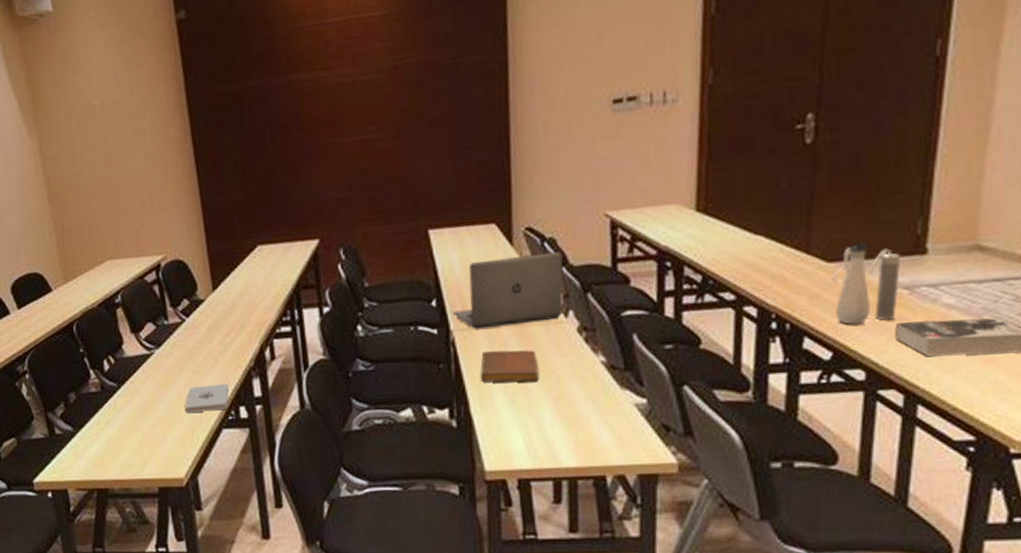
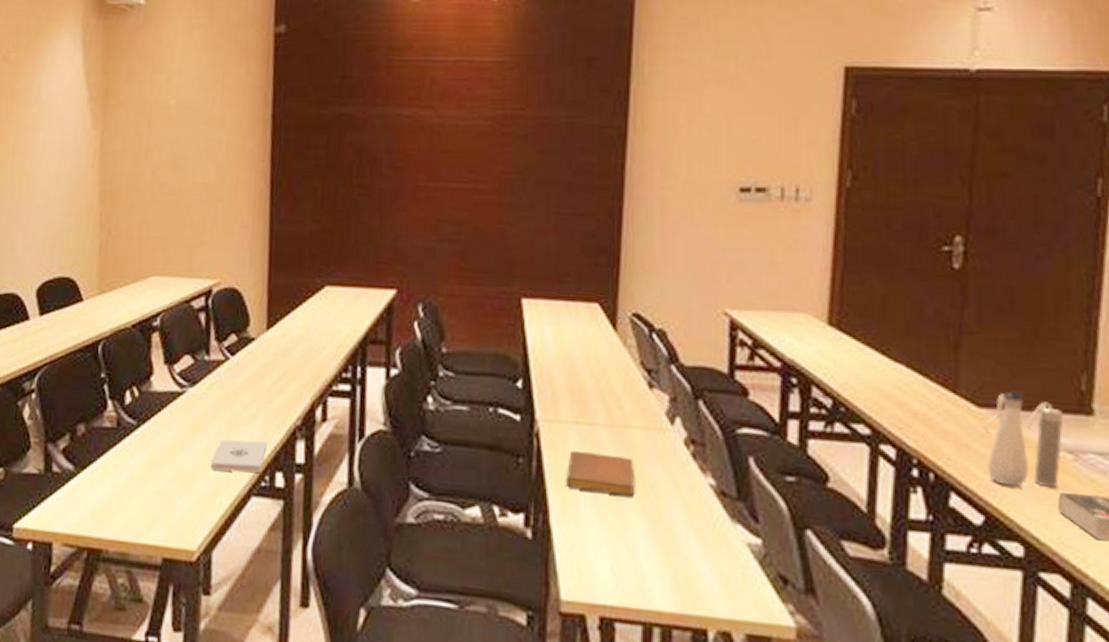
laptop: present [452,252,563,329] -> none [540,343,672,425]

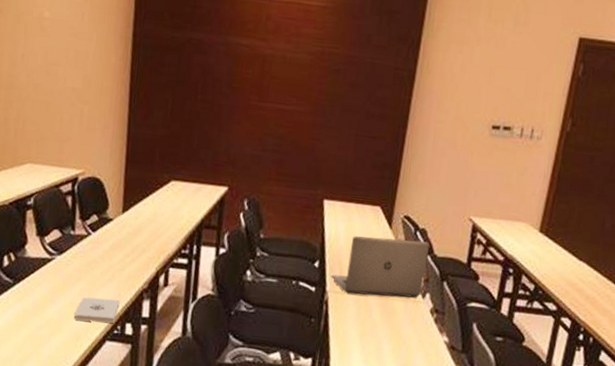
laptop: none [540,343,672,425] -> present [330,236,430,298]
notebook: present [565,450,636,497] -> none [343,314,394,348]

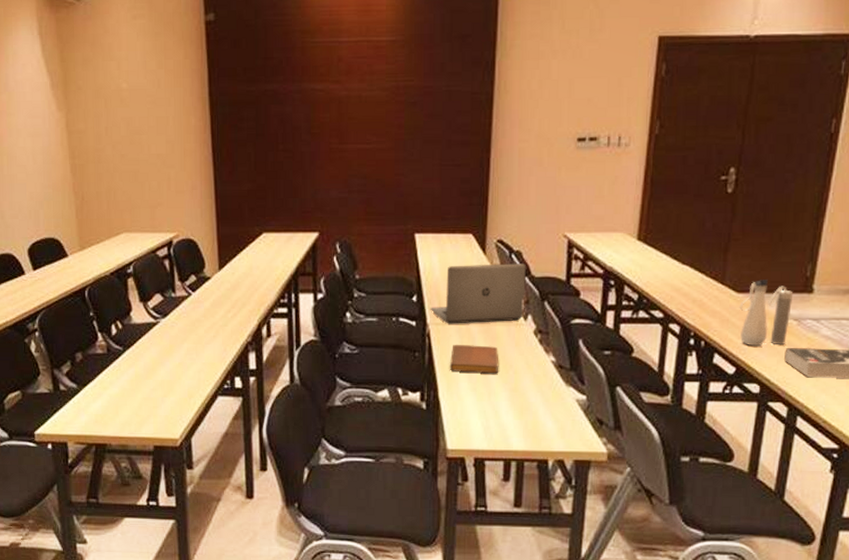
notepad: present [74,297,120,323] -> none [185,355,227,379]
notebook: none [343,314,394,348] -> present [449,344,499,374]

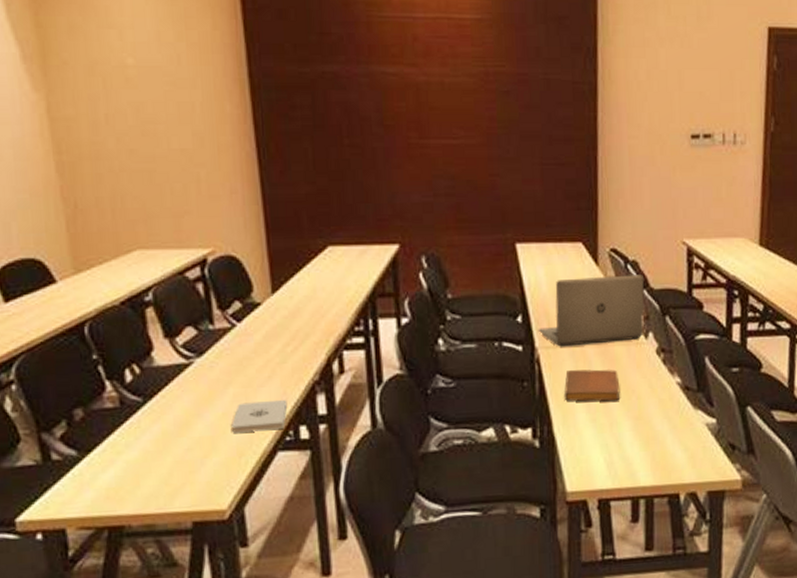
notepad: none [185,355,227,379] -> present [231,399,288,433]

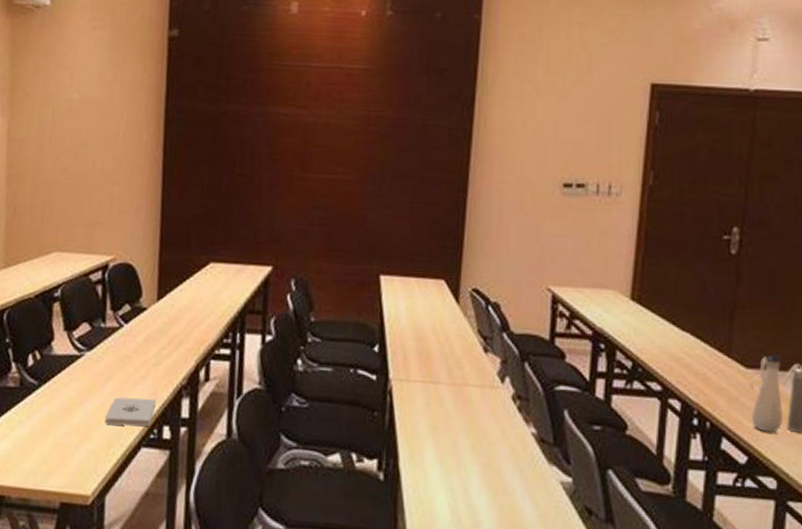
laptop: present [538,275,644,347] -> none [393,314,504,383]
notebook: present [564,369,620,402] -> none [412,405,471,444]

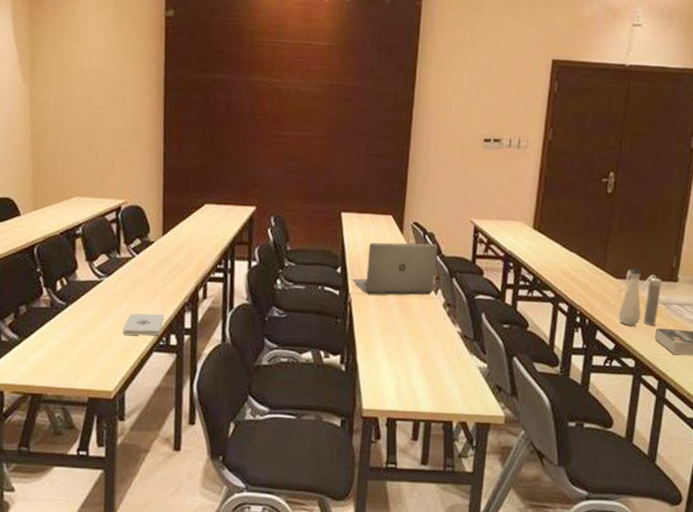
laptop: none [393,314,504,383] -> present [352,242,438,295]

